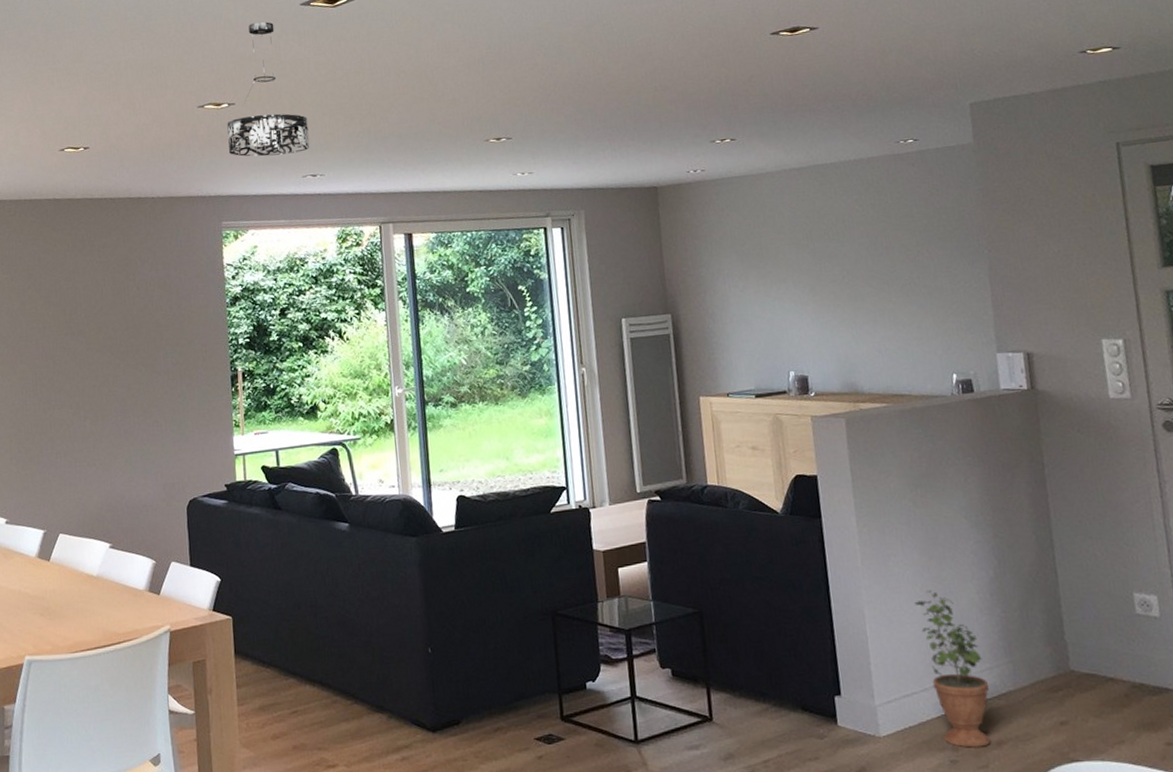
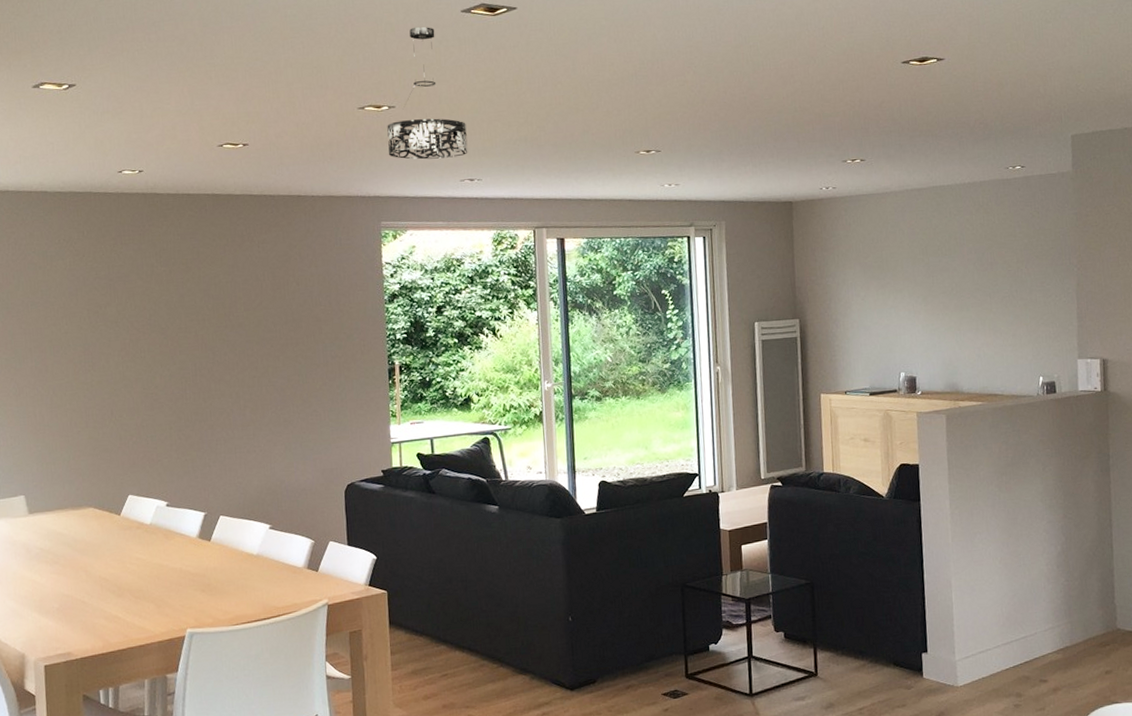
potted plant: present [914,590,991,748] -> none [994,563,1051,694]

